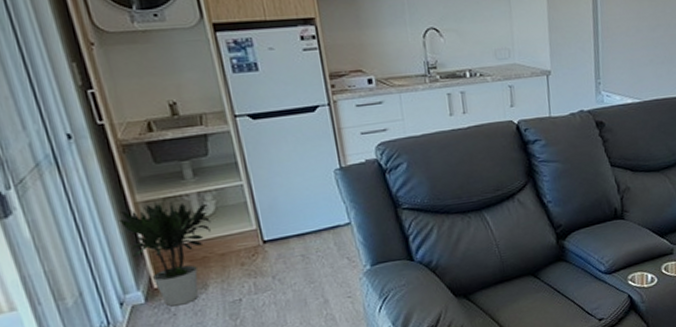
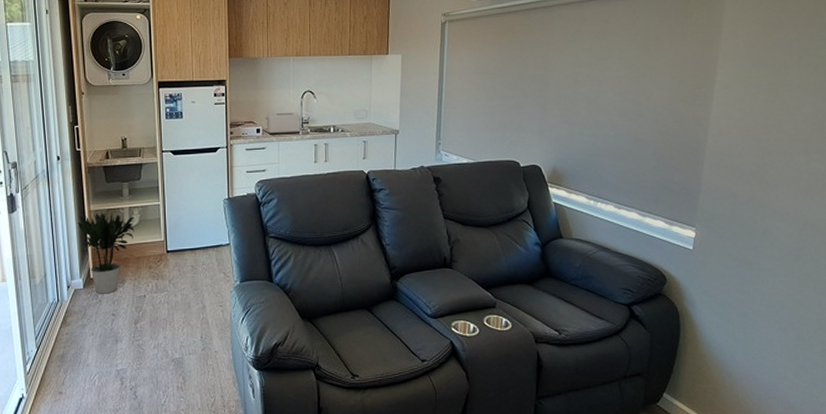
toaster: none [377,55,427,86] -> present [265,112,301,135]

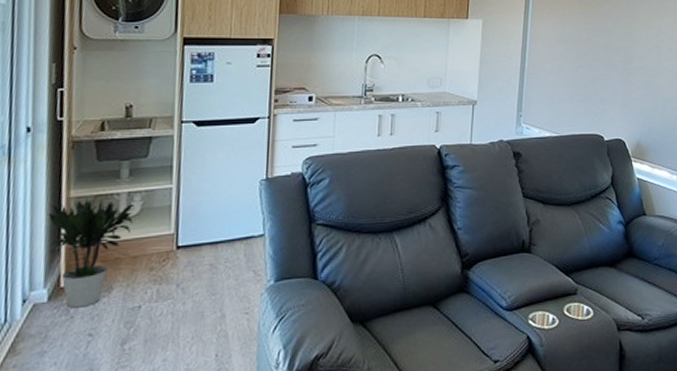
toaster: present [265,112,301,135] -> none [320,78,364,104]

